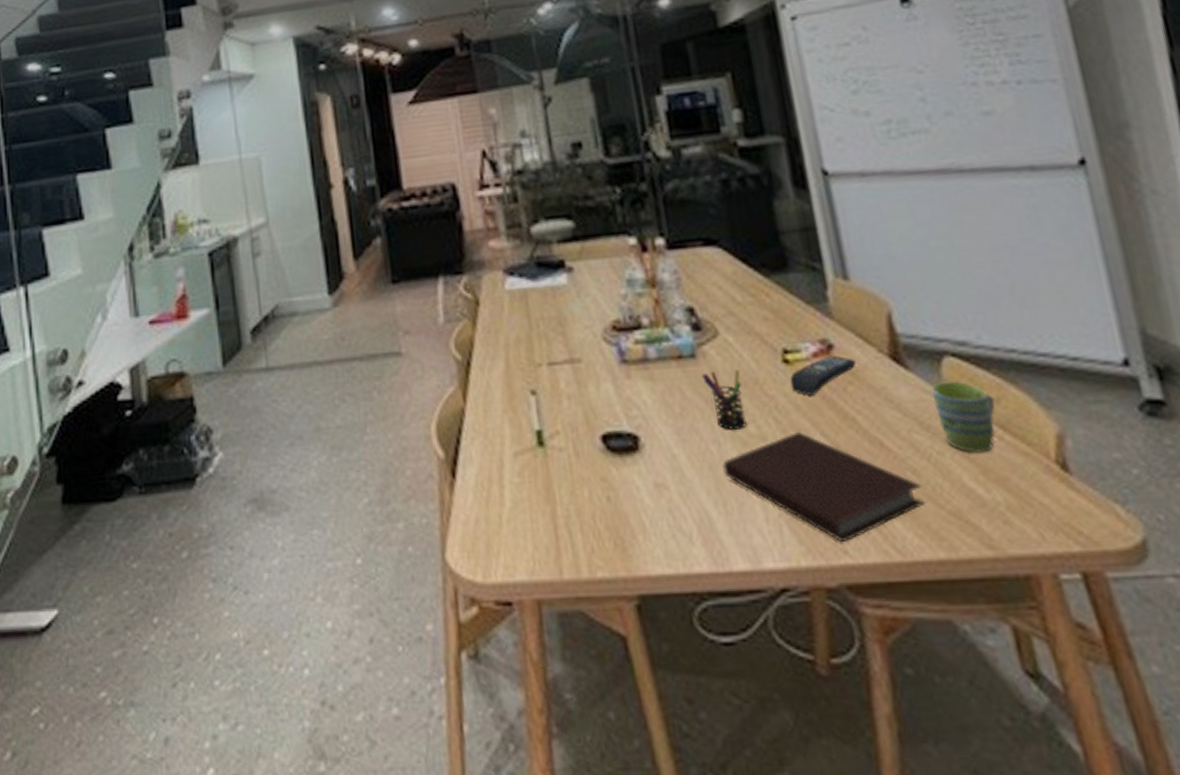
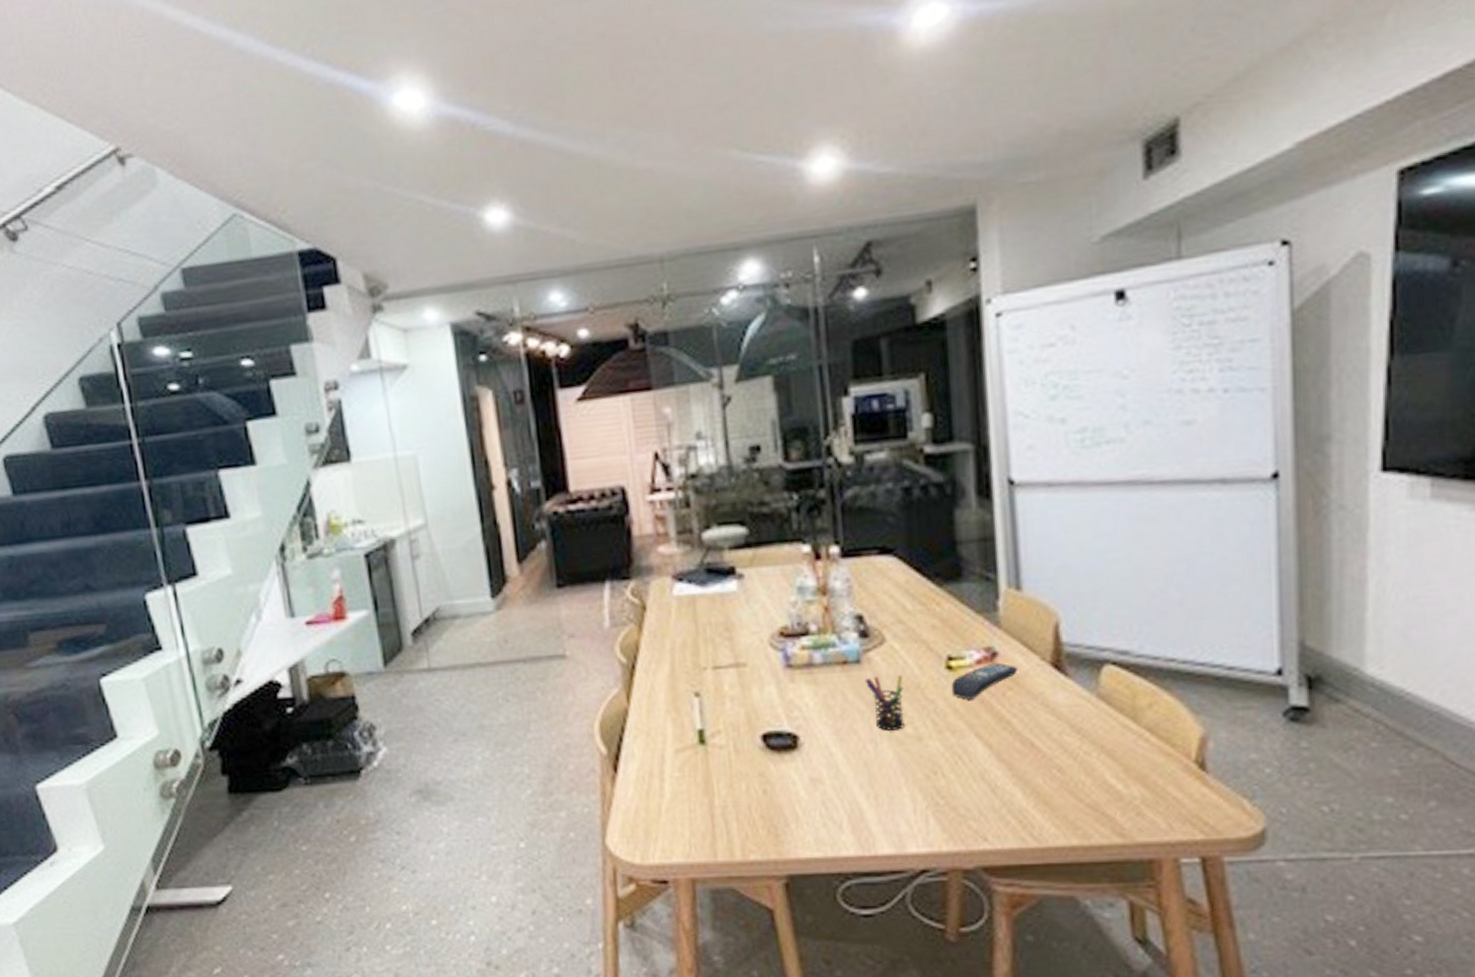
notebook: present [722,432,925,542] -> none [877,733,1066,830]
mug: present [932,380,995,453] -> none [1087,687,1147,753]

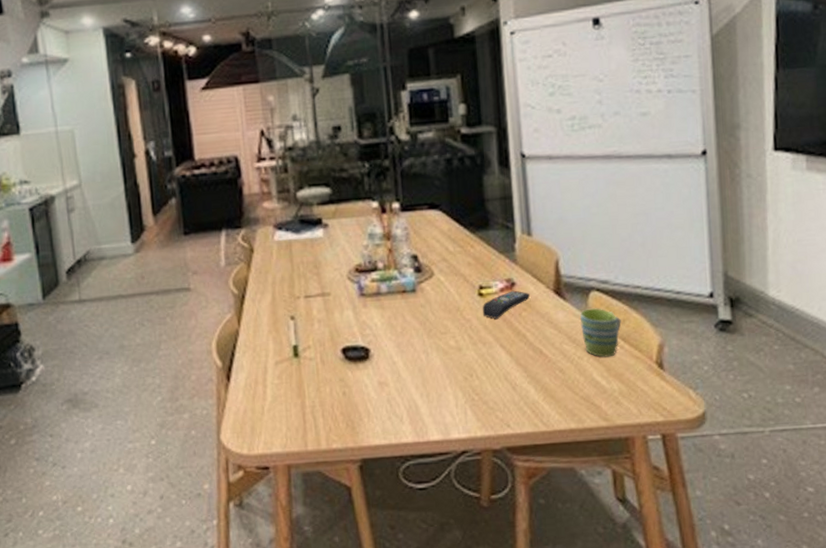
pen holder: present [864,675,905,731] -> none [418,301,449,344]
mug: none [1087,687,1147,753] -> present [580,308,621,358]

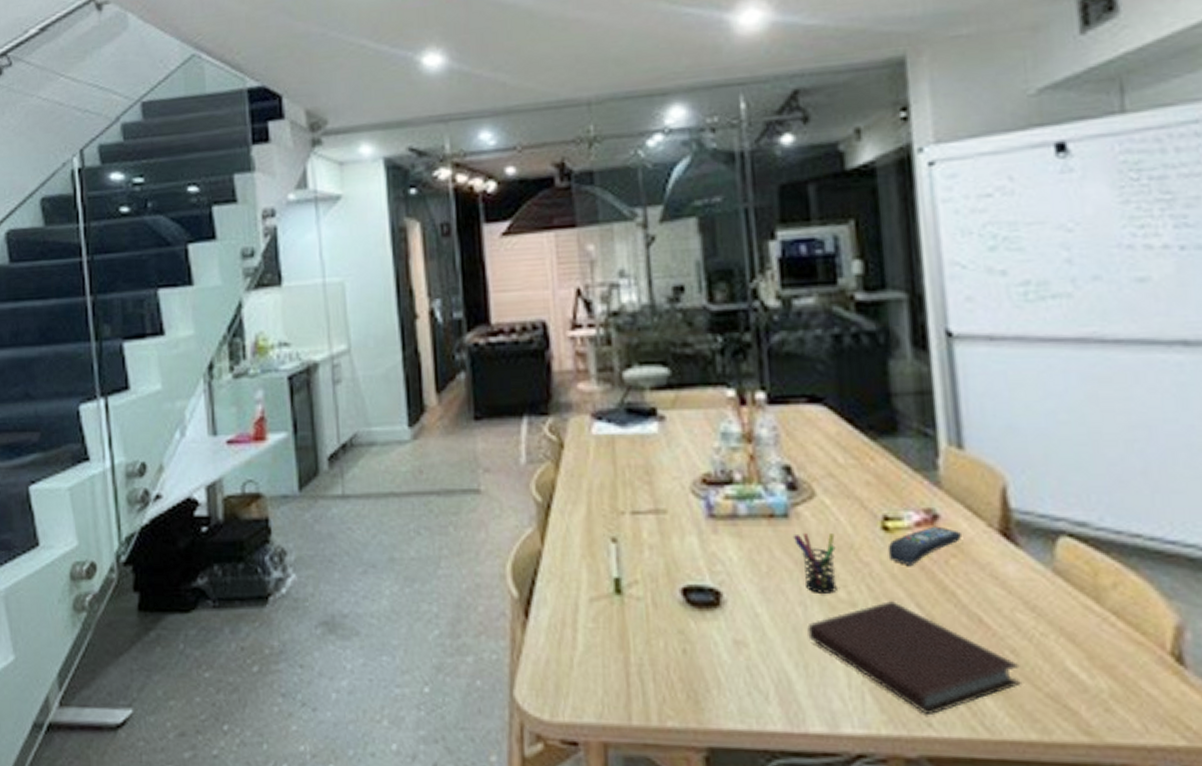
pen holder: none [418,301,449,344] -> present [792,533,837,594]
notebook: none [429,344,566,419] -> present [807,601,1021,714]
mug: present [580,308,621,358] -> none [1042,562,1111,638]

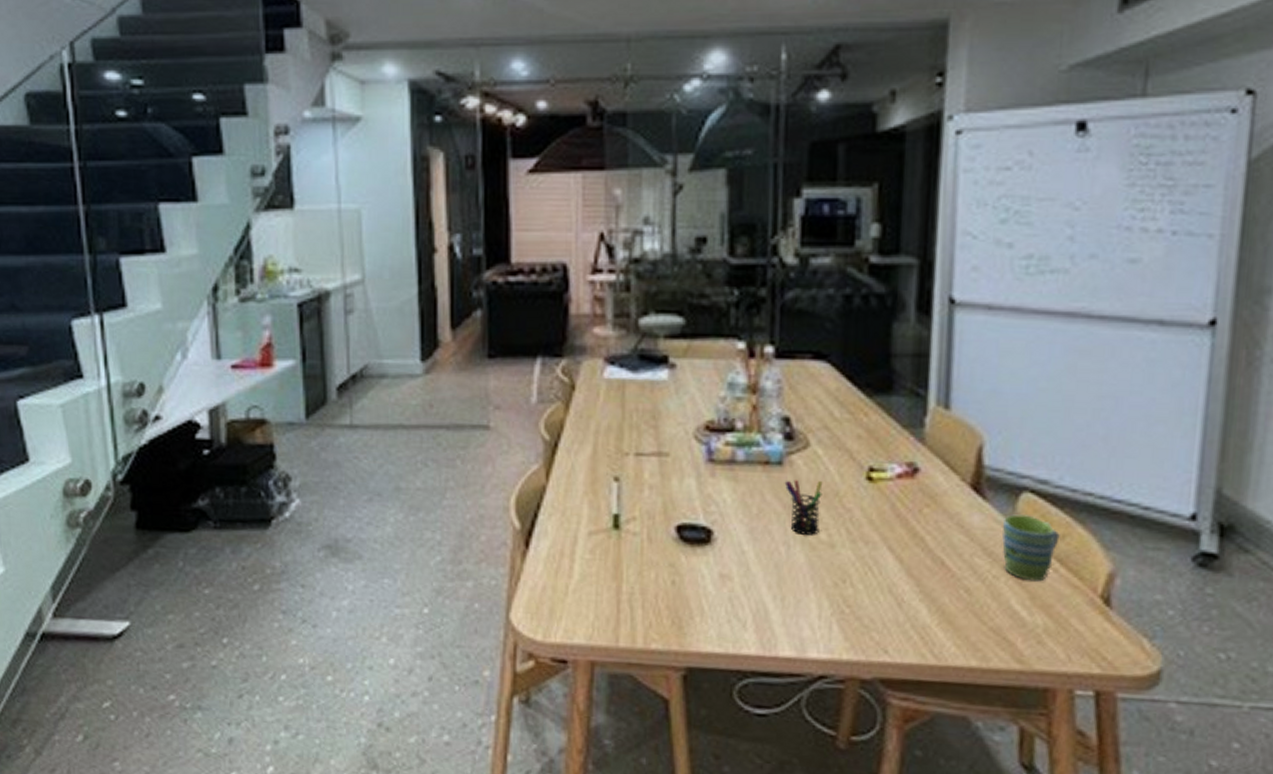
notebook: present [807,601,1021,714] -> none [788,544,971,643]
remote control: present [887,526,961,565] -> none [869,478,937,513]
mug: none [1042,562,1111,638] -> present [1001,514,1060,582]

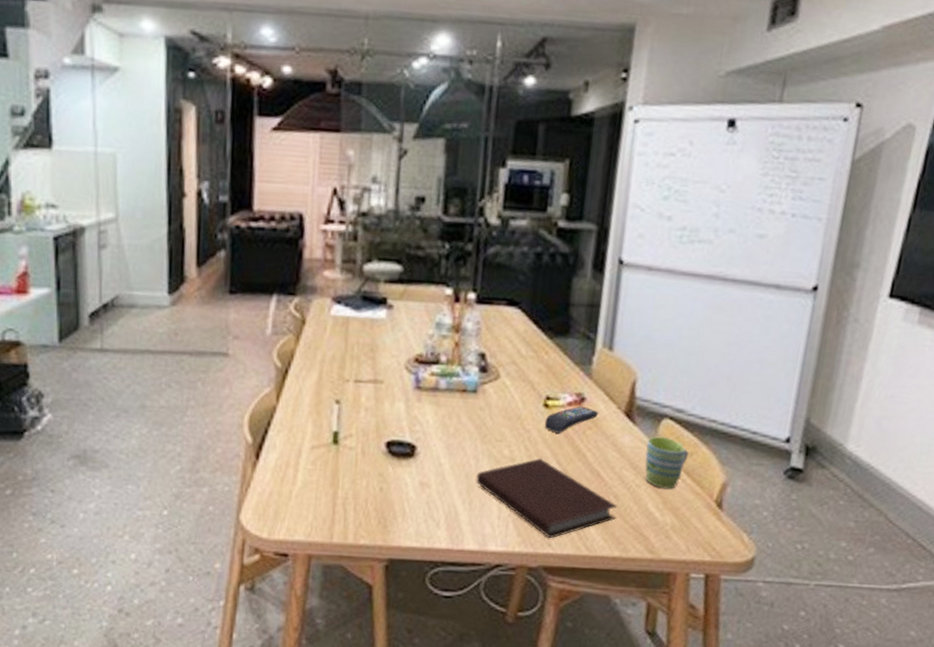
pen holder: present [784,480,823,535] -> none [477,405,509,451]
notebook: none [788,544,971,643] -> present [476,458,618,538]
remote control: none [869,478,937,513] -> present [544,406,598,434]

